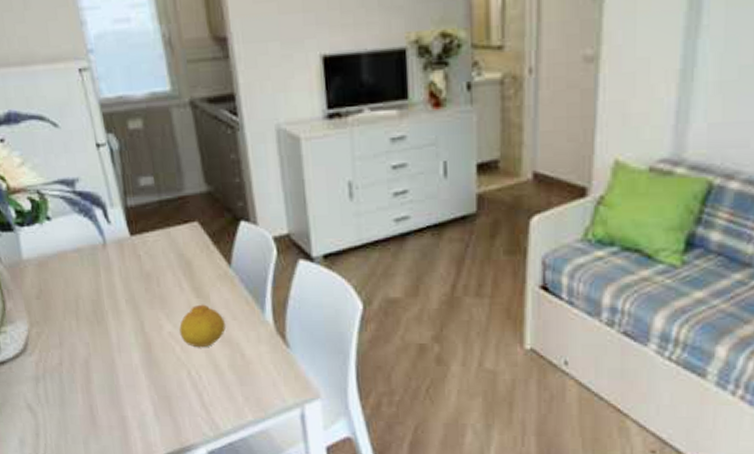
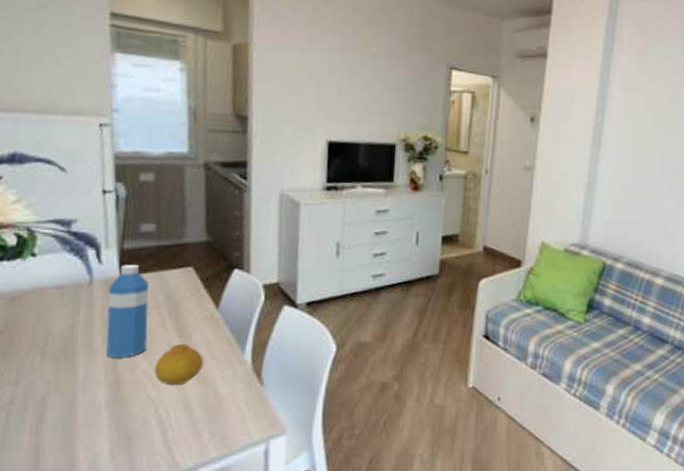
water bottle: none [121,223,169,321] -> present [106,265,149,358]

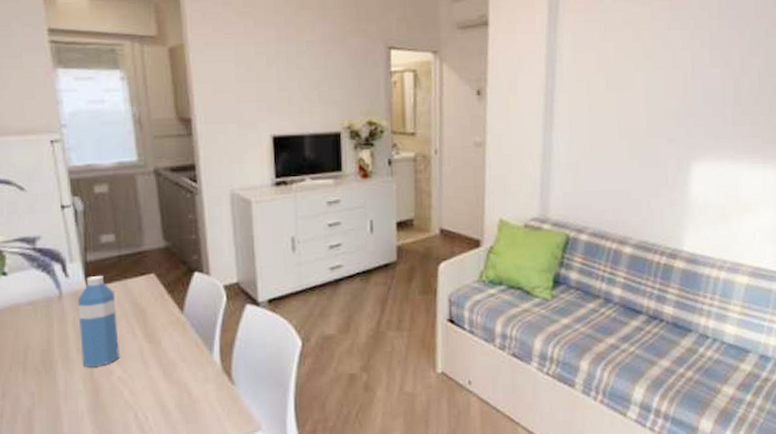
fruit: present [154,343,203,386] -> none [129,348,174,391]

